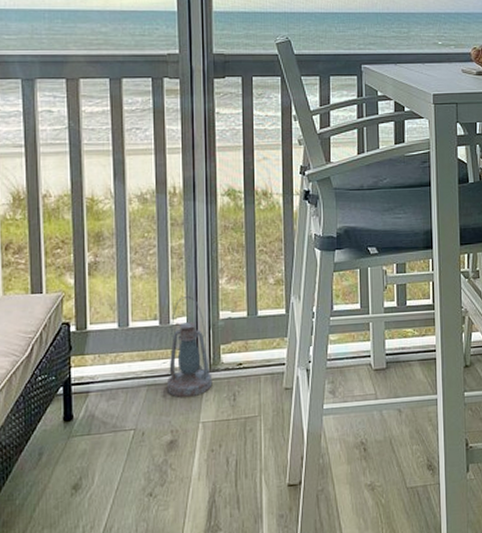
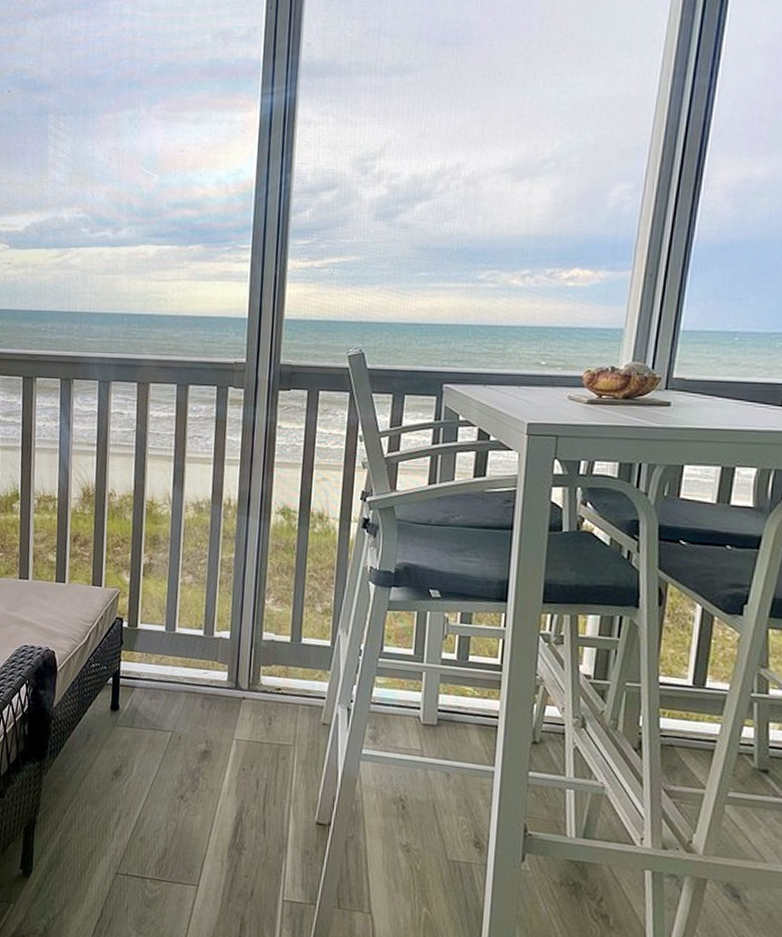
lantern: present [166,296,213,398] -> none [205,611,250,712]

